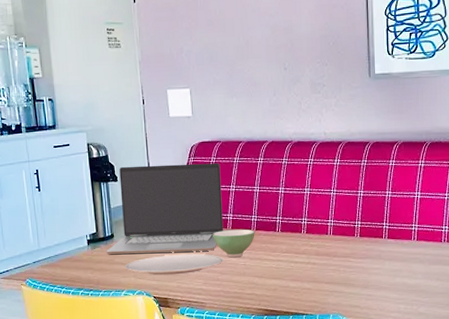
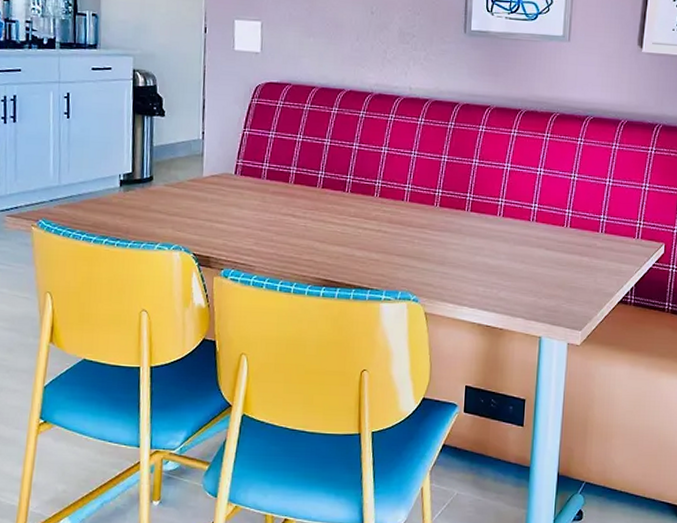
laptop: present [106,163,223,254] -> none [142,100,288,207]
plate: present [125,253,223,276] -> none [163,207,281,231]
bowl: present [211,229,255,258] -> none [269,184,321,217]

